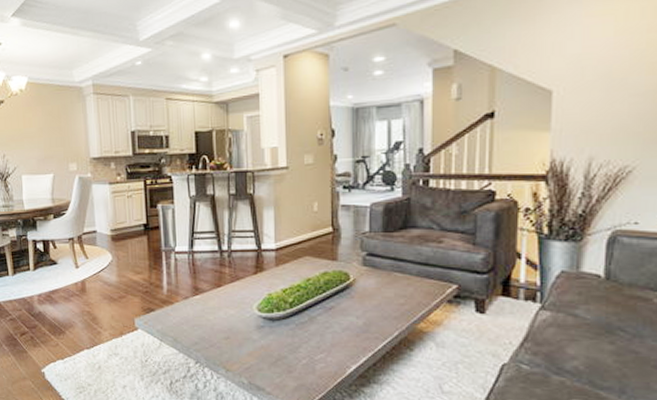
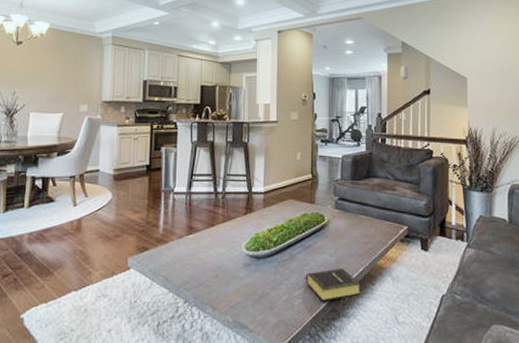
book: none [326,332,396,367] -> present [304,268,361,302]

